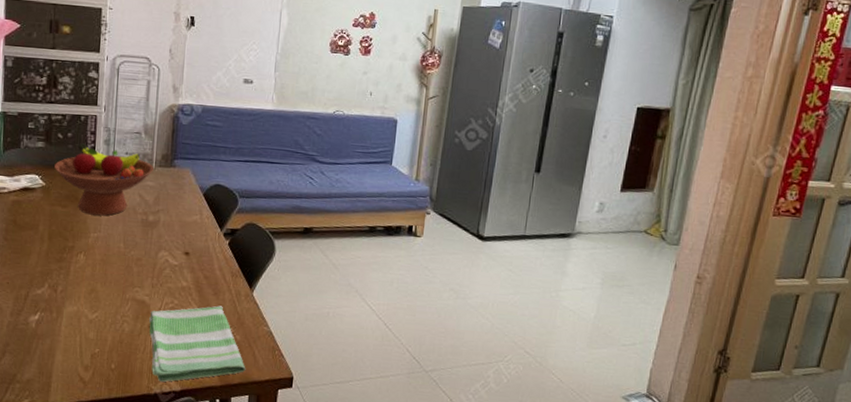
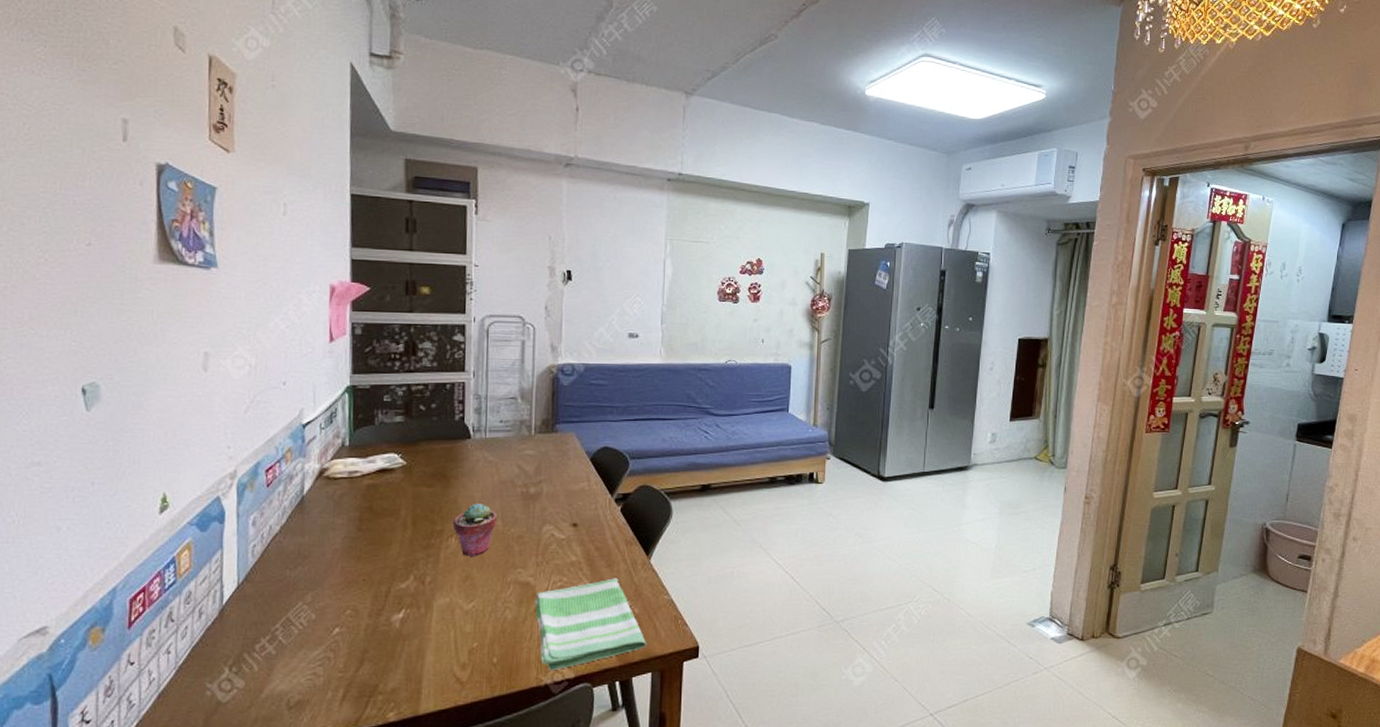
fruit bowl: present [54,143,154,216] -> none [417,414,533,493]
potted succulent: none [82,225,120,273] -> present [452,504,498,558]

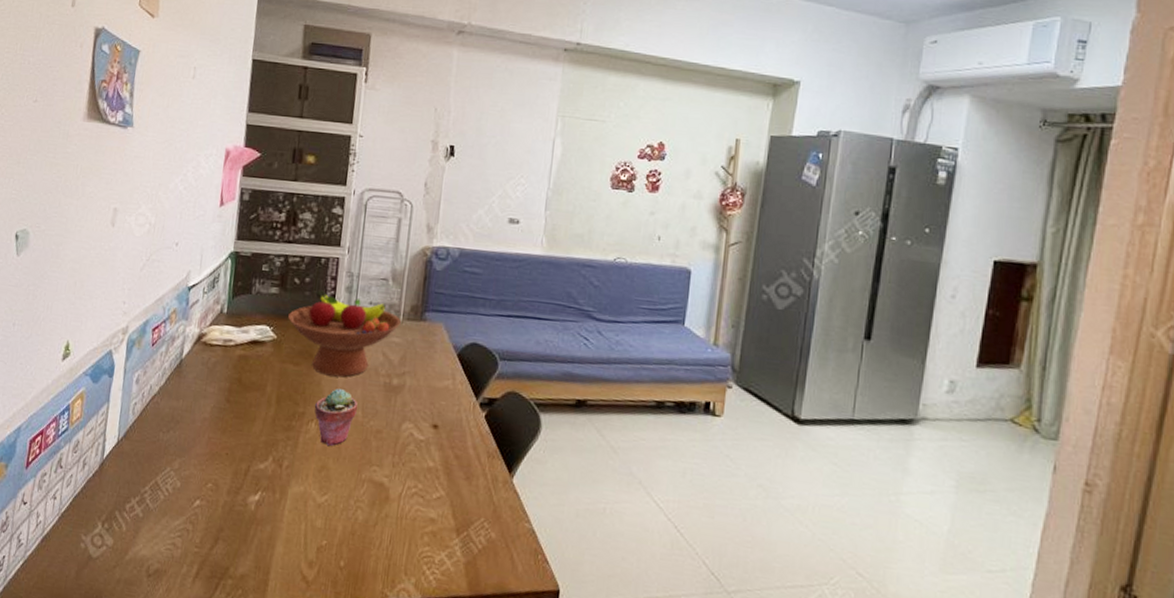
fruit bowl: none [417,414,533,493] -> present [288,290,401,377]
dish towel: present [535,578,647,670] -> none [387,493,502,587]

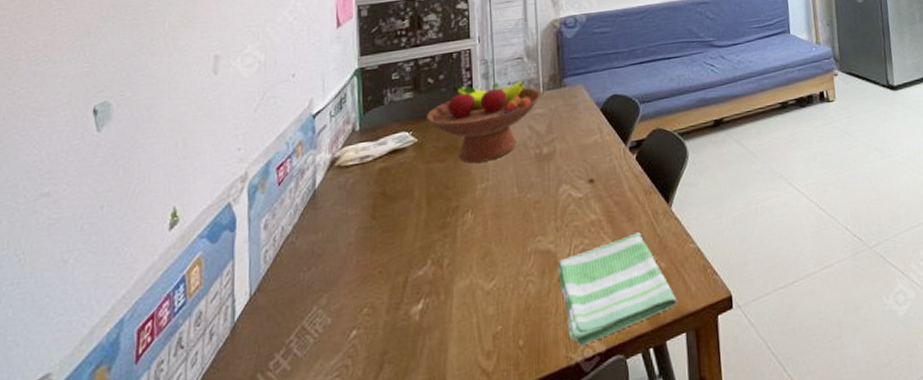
potted succulent: present [314,388,358,447] -> none [467,172,513,232]
dish towel: none [387,493,502,587] -> present [558,232,678,346]

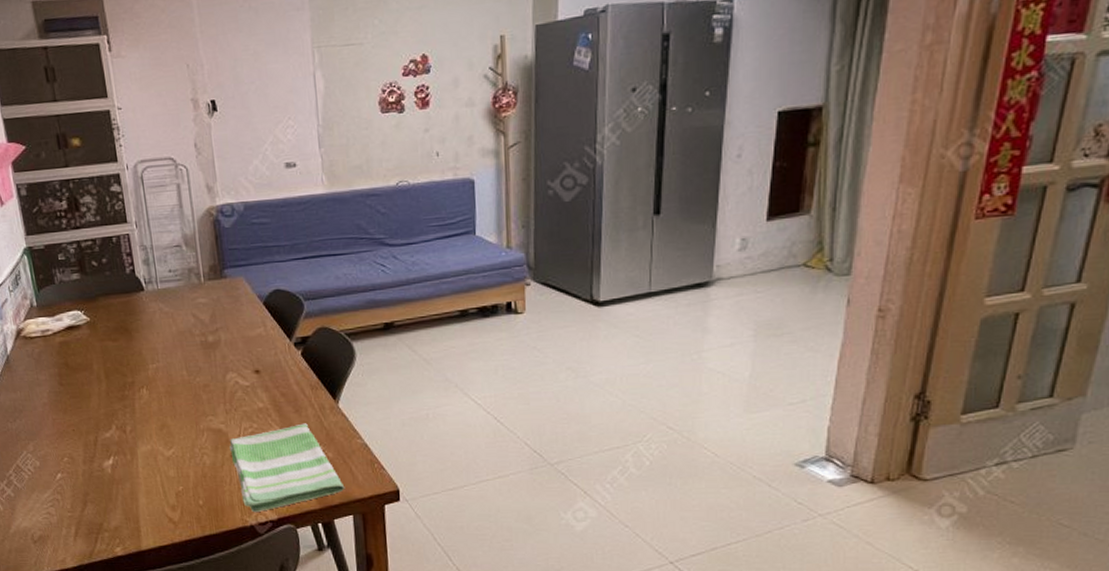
fruit bowl: present [427,80,541,164] -> none [95,268,203,345]

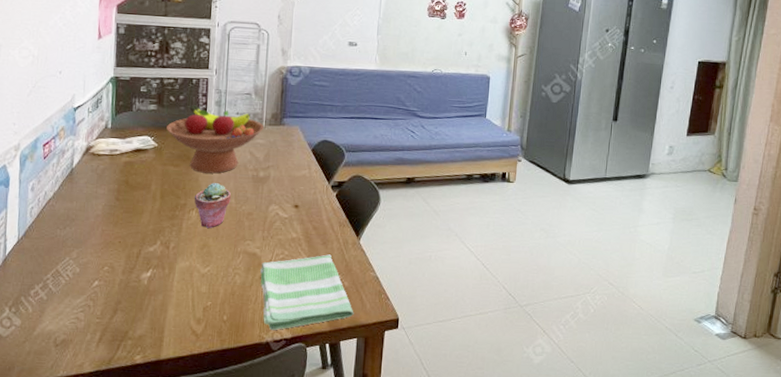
fruit bowl: none [95,268,203,345] -> present [167,105,264,174]
potted succulent: none [141,354,182,407] -> present [194,183,232,229]

